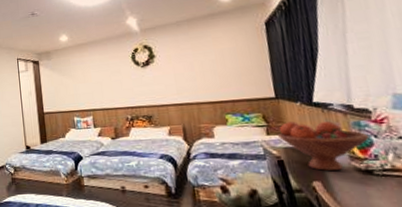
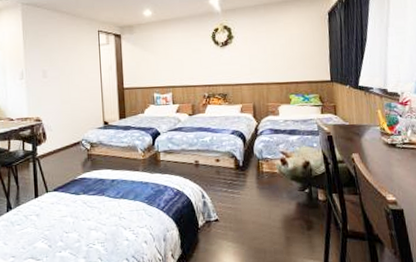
fruit bowl: present [278,120,370,172] -> none [330,101,396,145]

